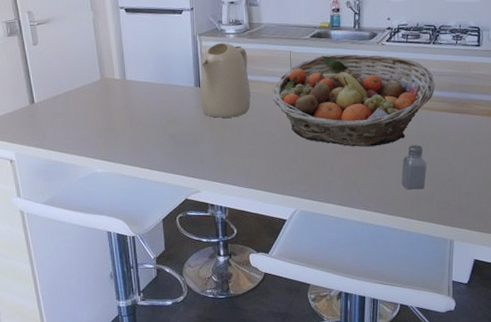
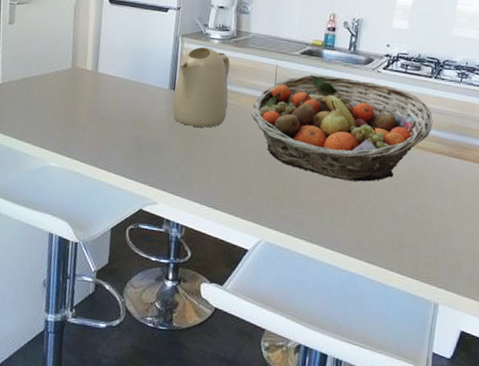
saltshaker: present [401,145,427,190] -> none [384,186,416,238]

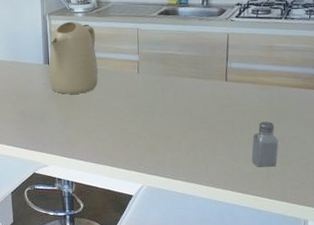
fruit basket: present [251,75,433,182] -> none [120,30,287,123]
saltshaker: none [384,186,416,238] -> present [251,121,279,167]

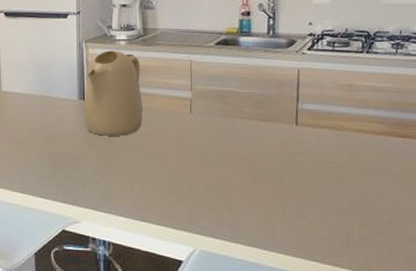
saltshaker: present [251,121,279,167] -> none [328,175,361,231]

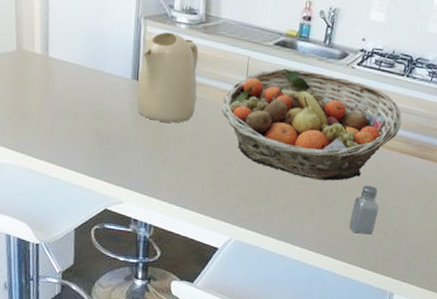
fruit basket: none [169,64,370,175] -> present [222,68,402,181]
saltshaker: none [328,175,361,231] -> present [349,185,380,235]

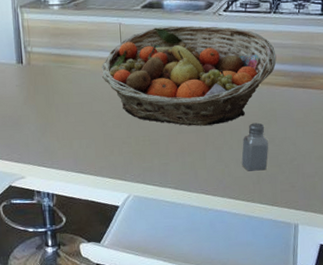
kettle: present [135,31,199,123] -> none [22,15,78,97]

